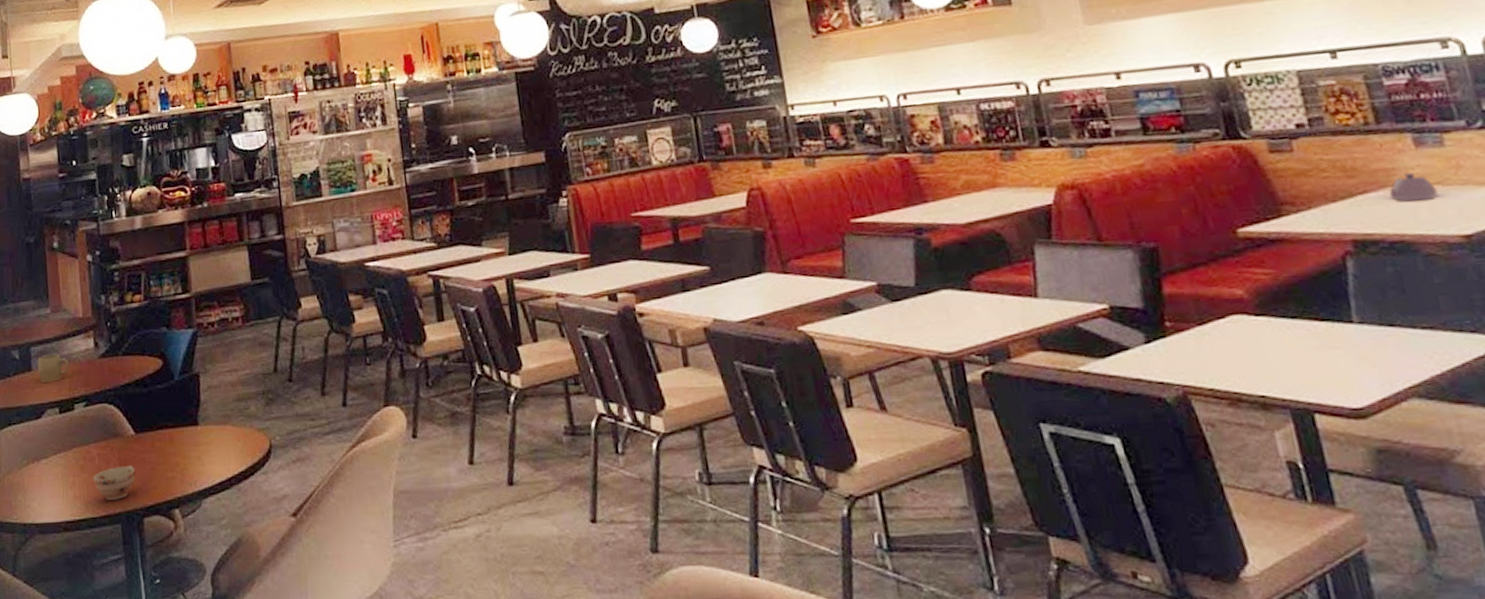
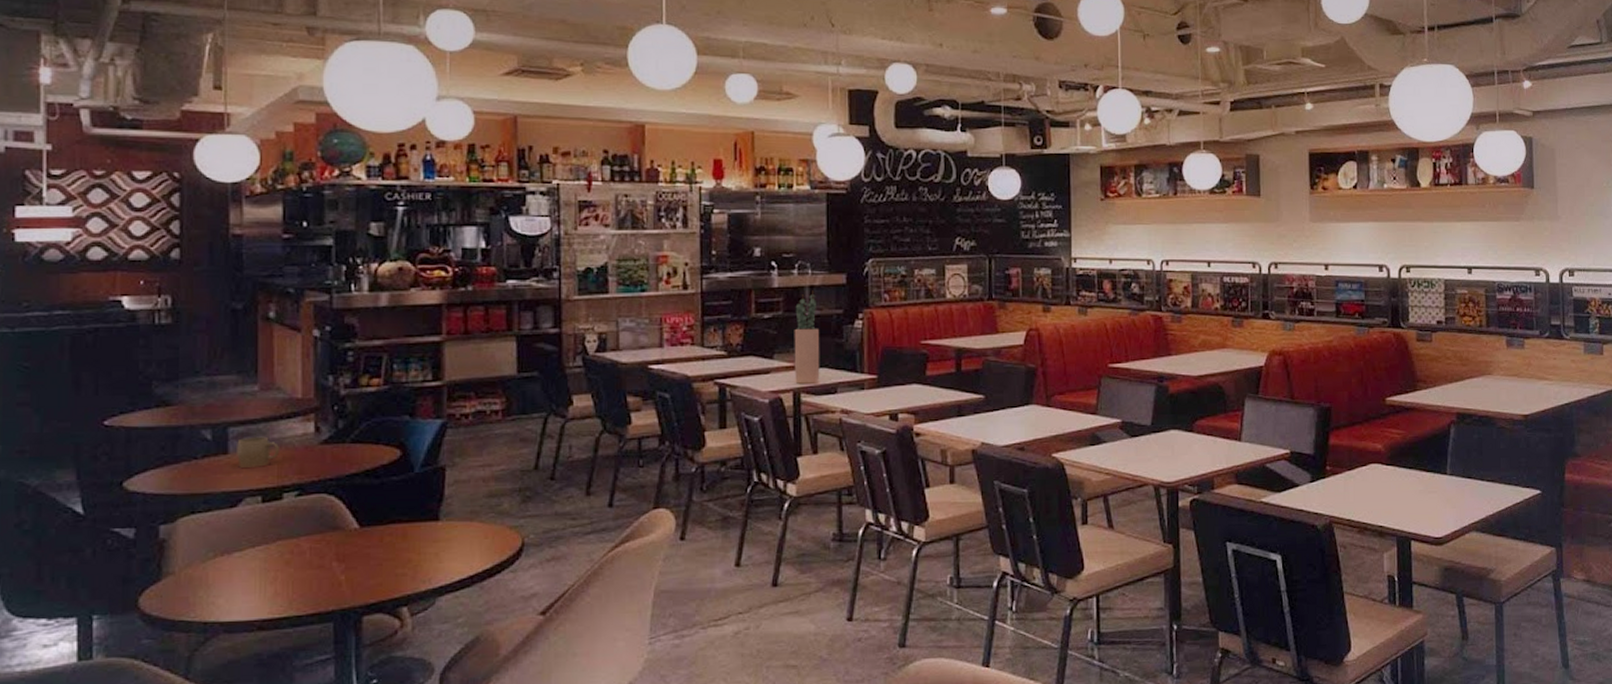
teacup: present [93,466,135,500] -> none [302,561,356,597]
vase: none [497,172,531,270] -> present [794,290,820,384]
sugar bowl: present [1389,172,1438,204] -> none [1486,365,1514,388]

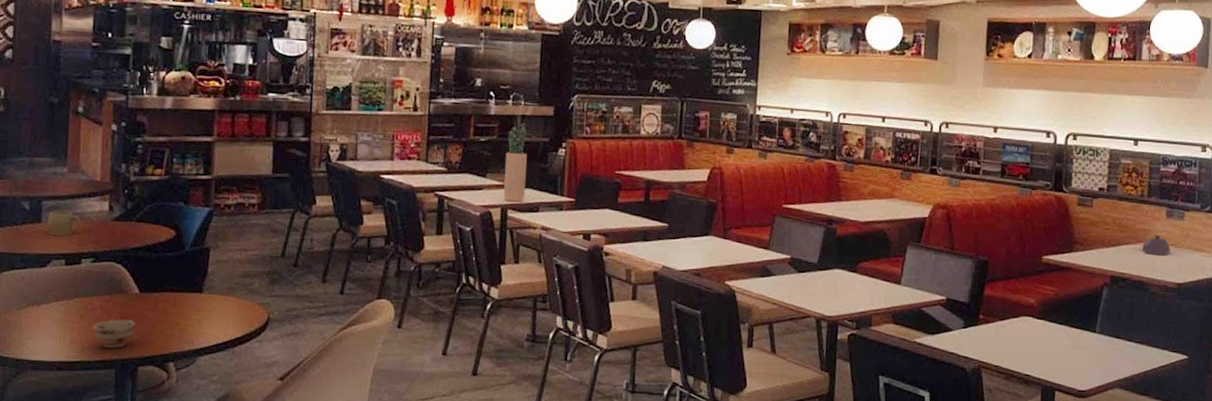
teacup: none [302,561,356,597] -> present [92,319,135,348]
sugar bowl: none [1486,365,1514,388] -> present [1142,234,1171,257]

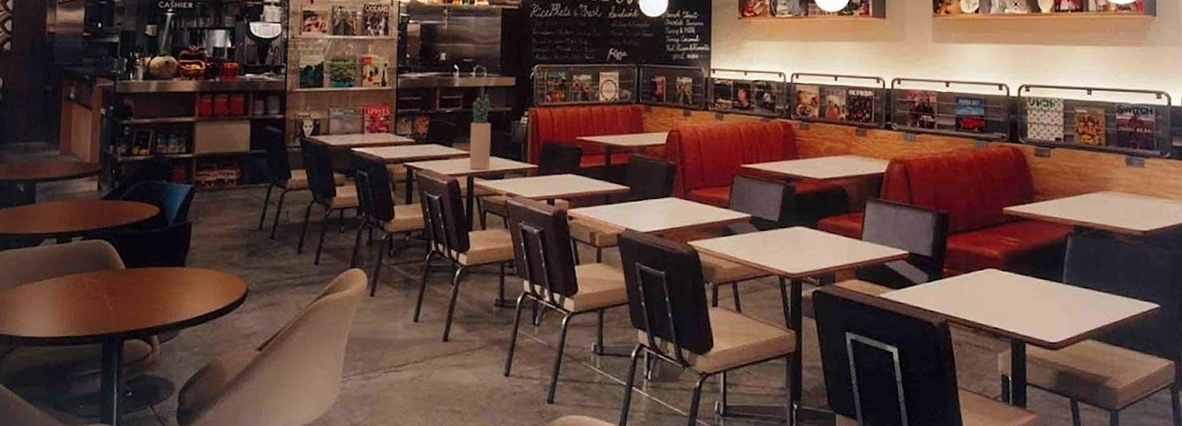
mug: present [48,210,81,237] -> none [41,191,71,216]
teacup: present [92,319,135,348] -> none [81,295,121,323]
sugar bowl: present [1142,234,1171,257] -> none [1104,182,1133,205]

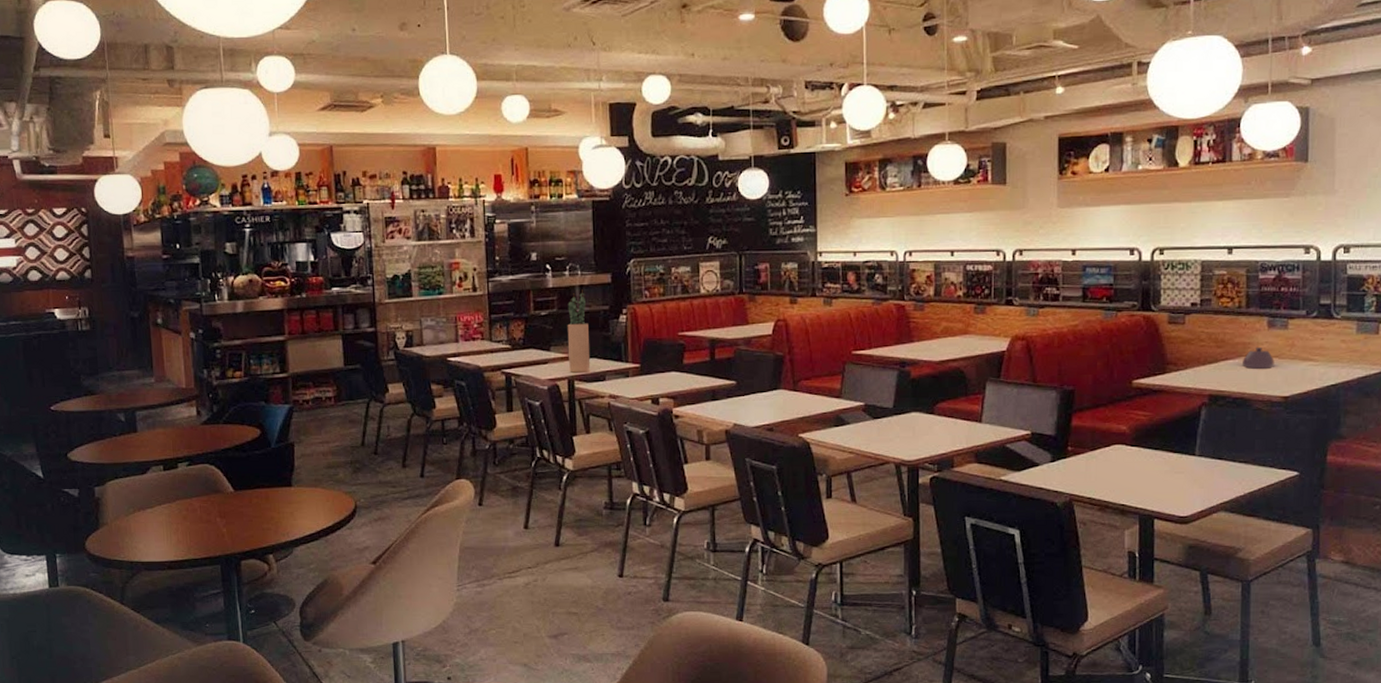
sugar bowl: none [1104,182,1133,205] -> present [1243,346,1274,370]

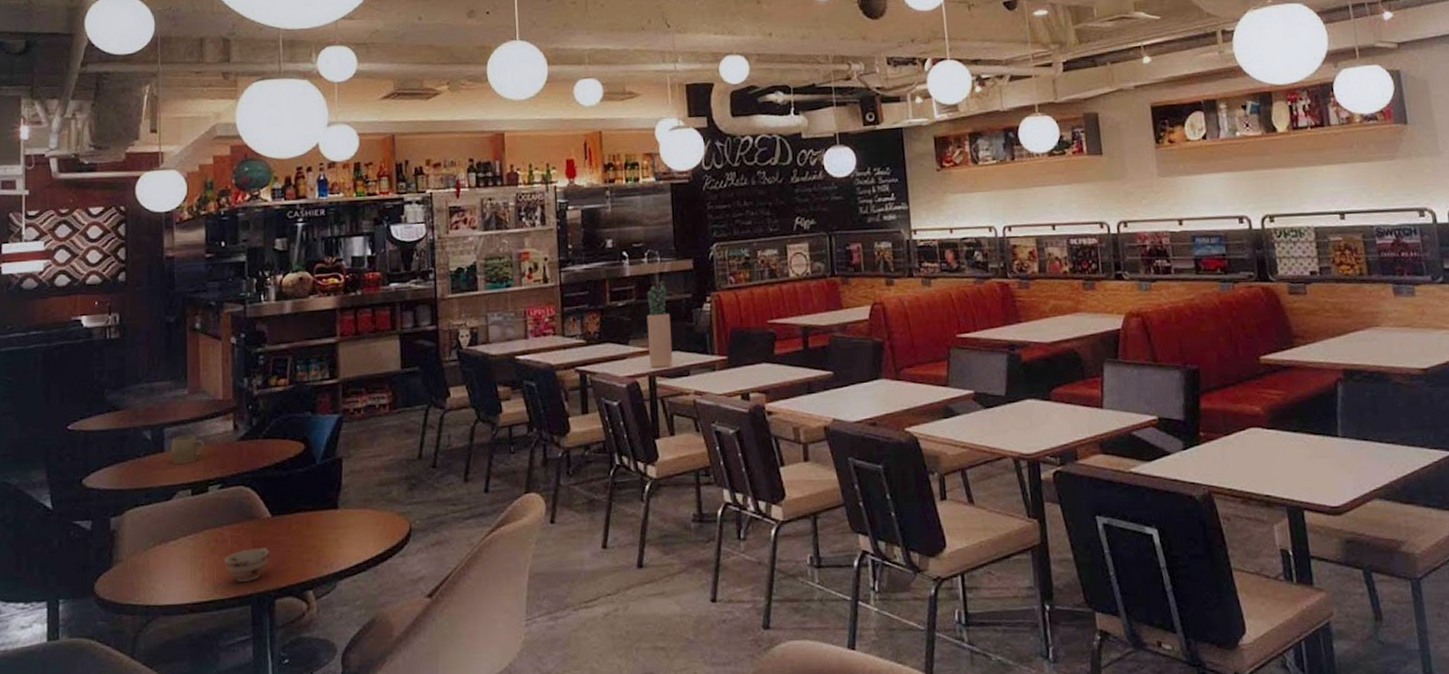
mug: none [142,418,173,444] -> present [171,435,205,465]
teacup: none [195,517,234,545] -> present [224,548,269,582]
sugar bowl: present [1243,346,1274,370] -> none [1373,315,1407,341]

